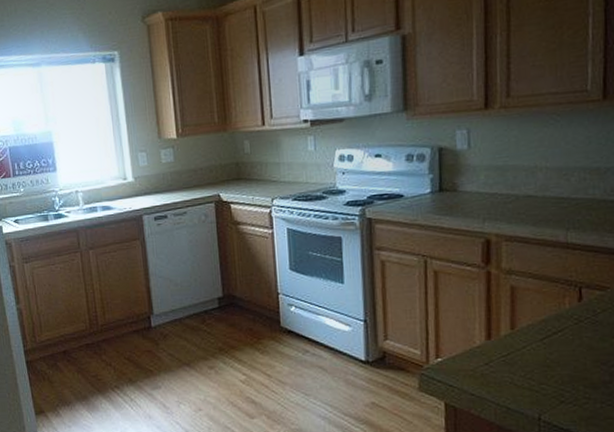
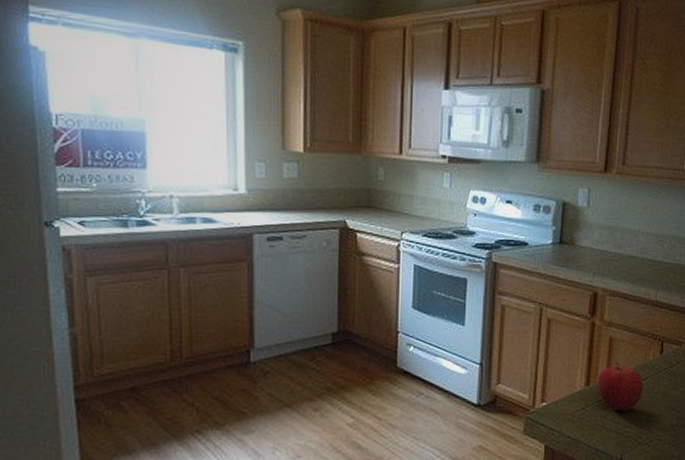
fruit: none [500,312,561,367] -> present [597,361,644,411]

